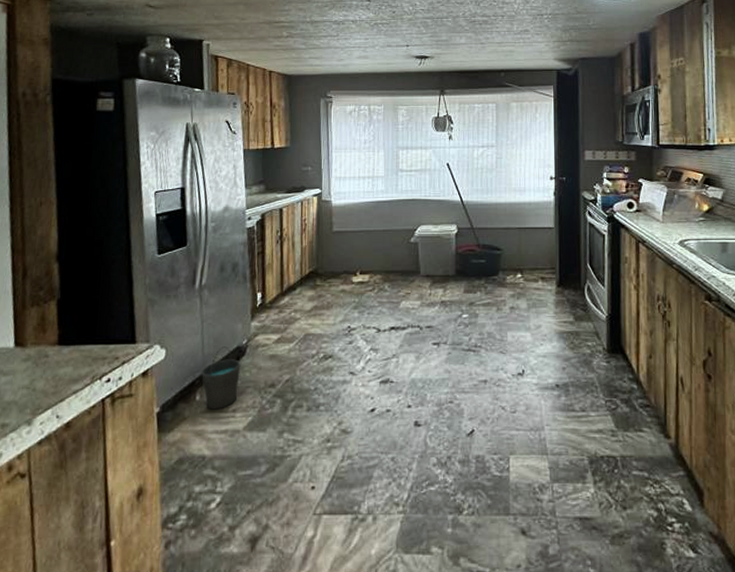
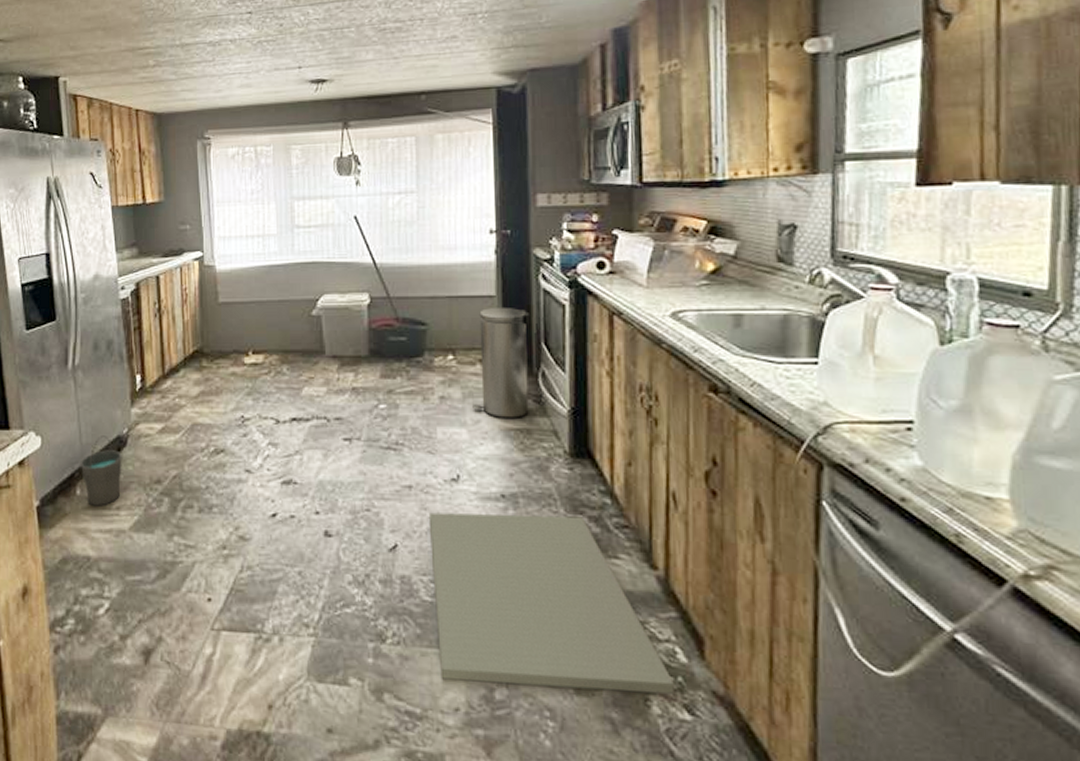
door mat: none [499,400,683,541] -> present [428,512,674,694]
pedal bin: none [535,237,580,325] -> present [472,308,531,420]

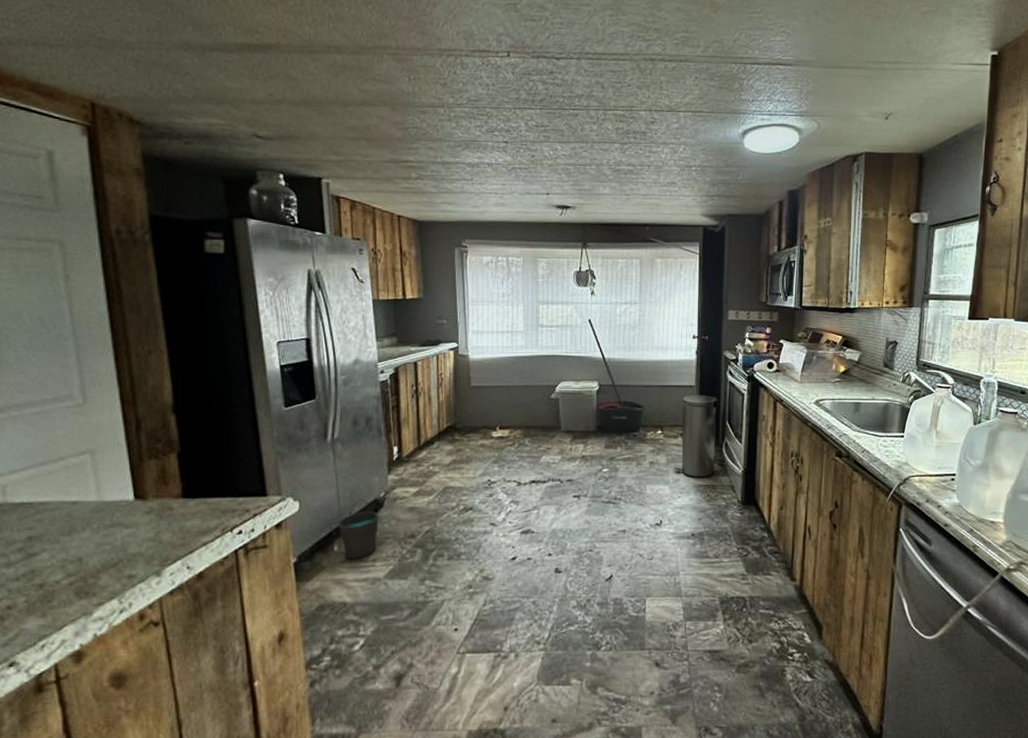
door mat: present [428,512,674,694] -> none [637,547,802,672]

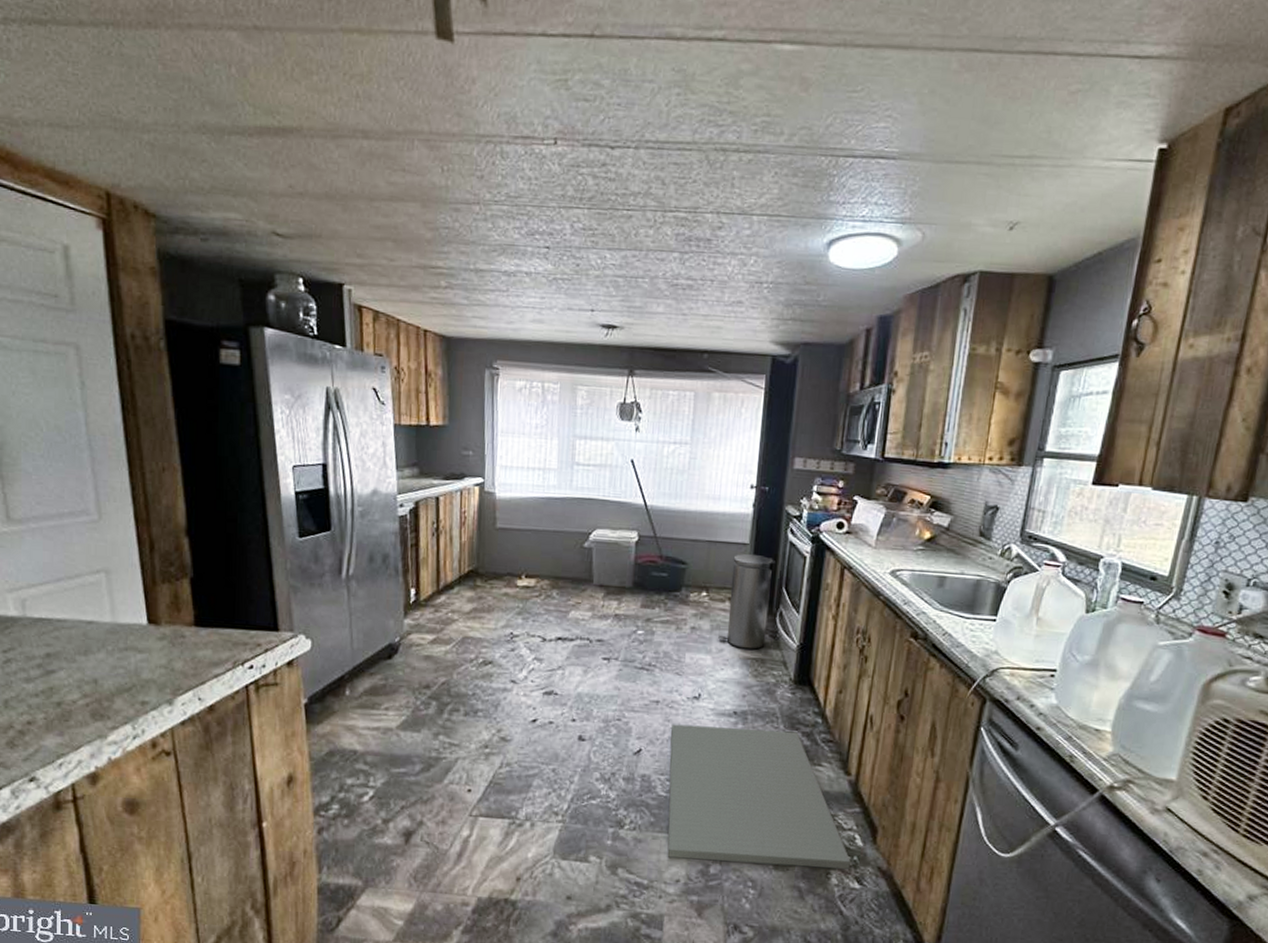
bucket: present [337,499,379,560] -> none [350,642,393,706]
door mat: none [637,547,802,672] -> present [667,724,851,869]

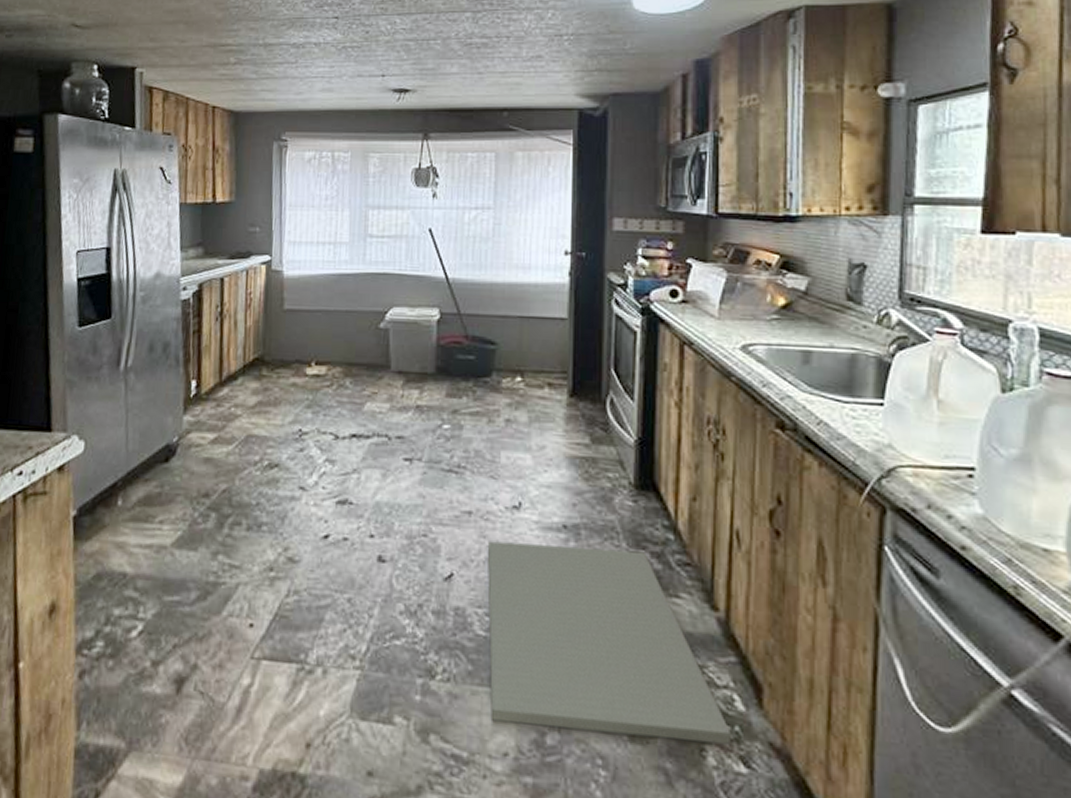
pedal bin: present [718,554,777,651] -> none [538,330,602,448]

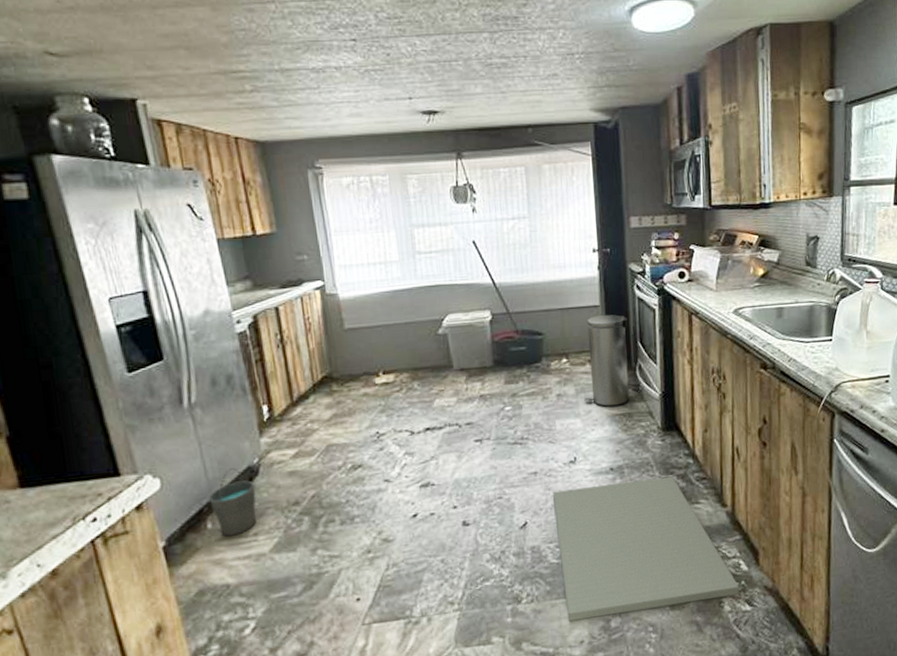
bucket: none [123,443,170,519] -> present [208,468,257,537]
pedal bin: none [538,330,602,448] -> present [584,314,630,408]

